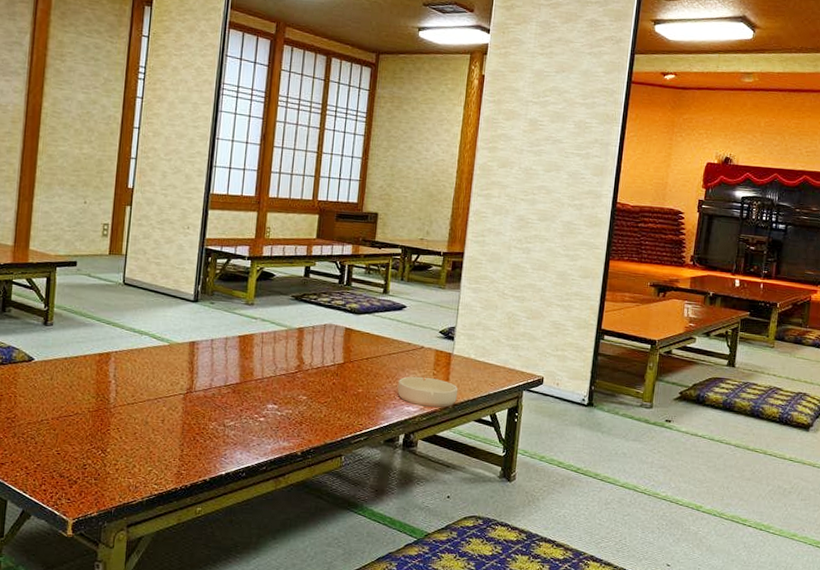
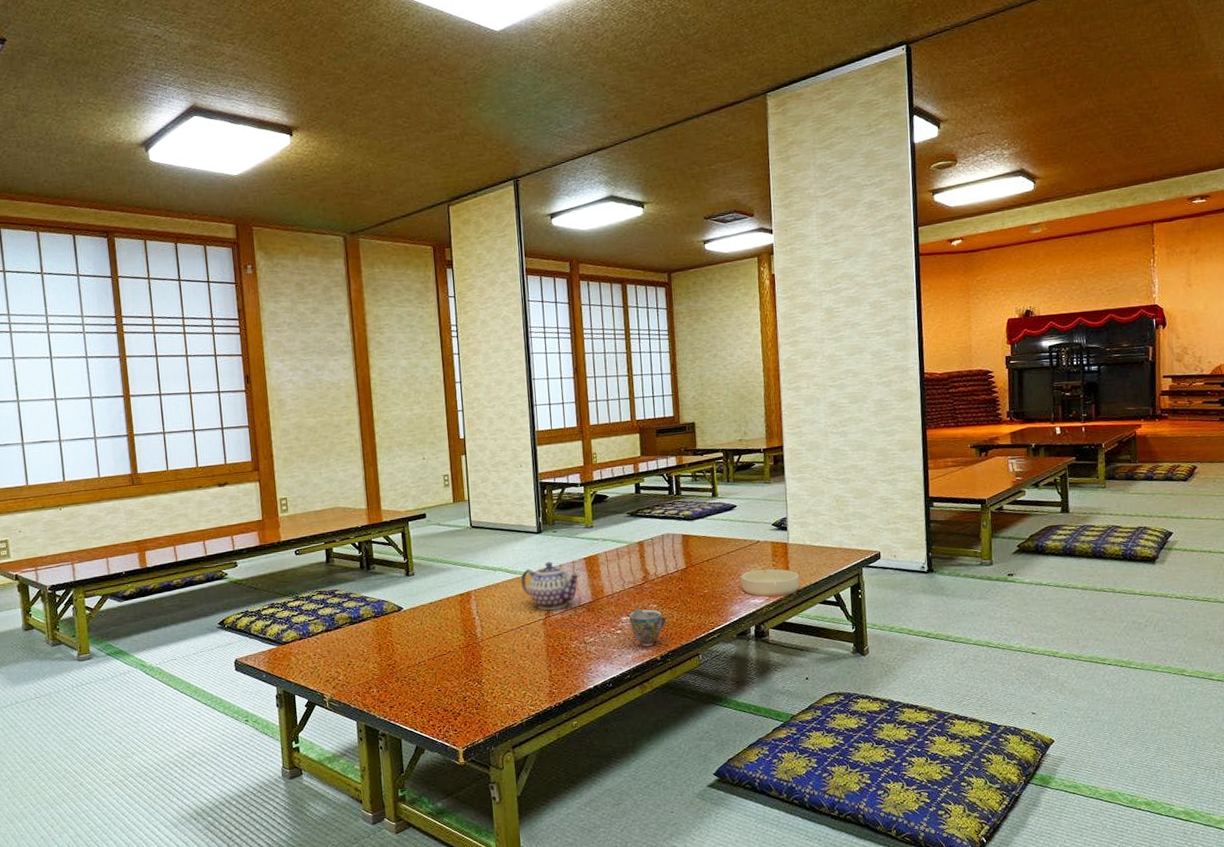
teapot: none [166,333,232,386] -> present [520,561,581,611]
teacup: none [275,397,314,439] -> present [629,607,667,646]

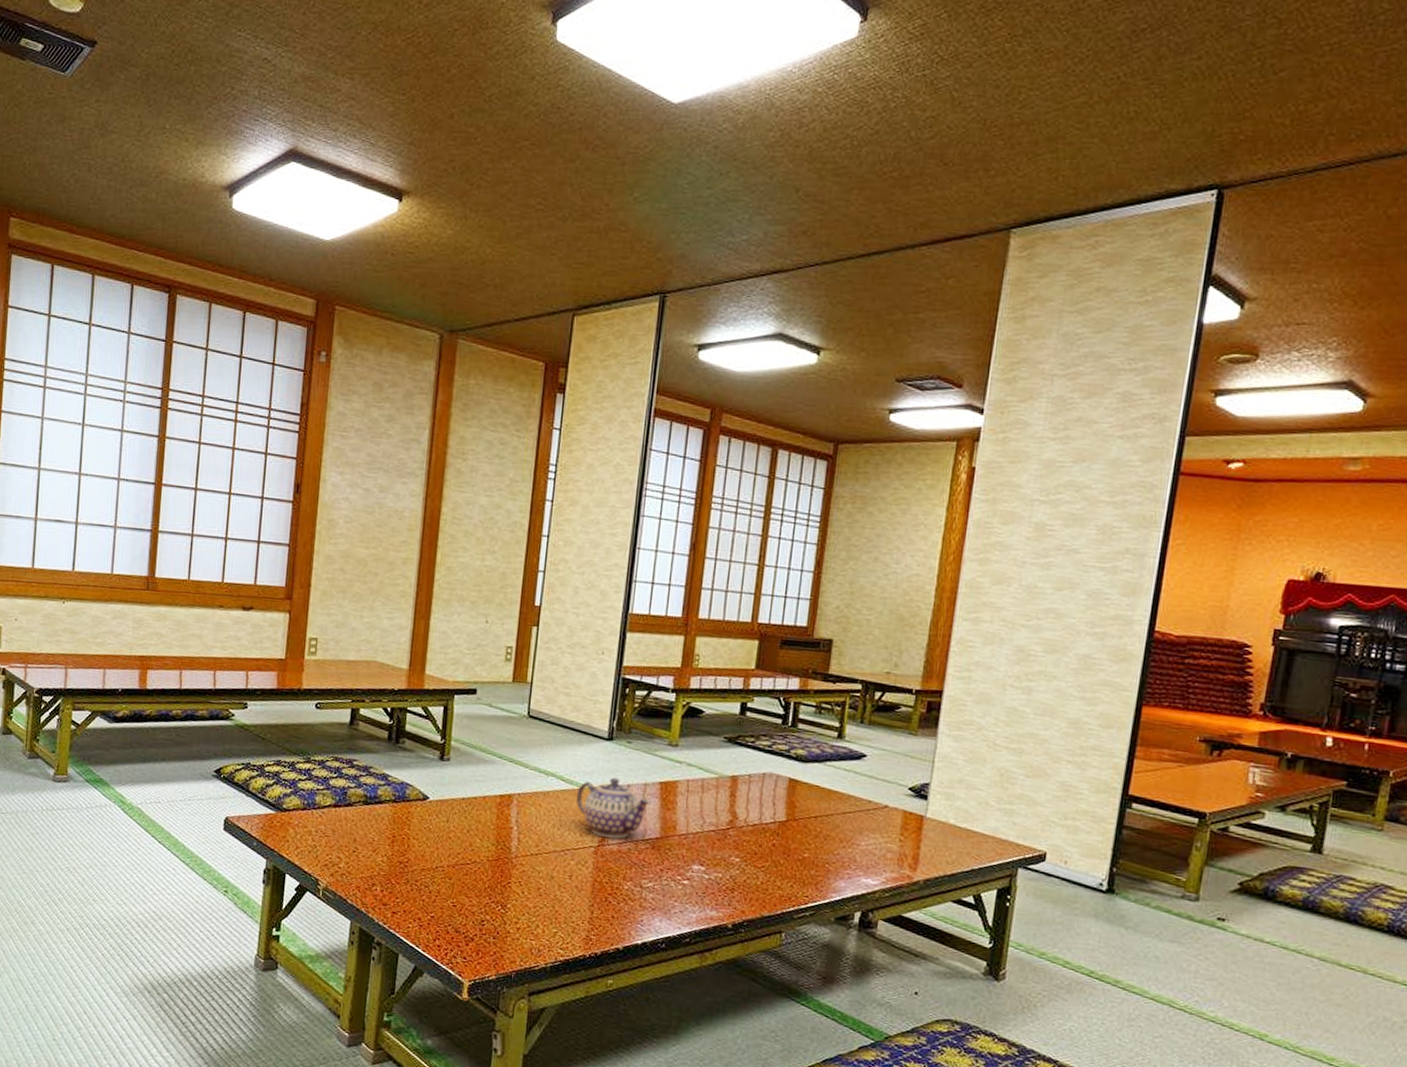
teacup: present [629,607,667,646] -> none [701,857,749,908]
ashtray: present [741,569,800,597] -> none [853,841,932,883]

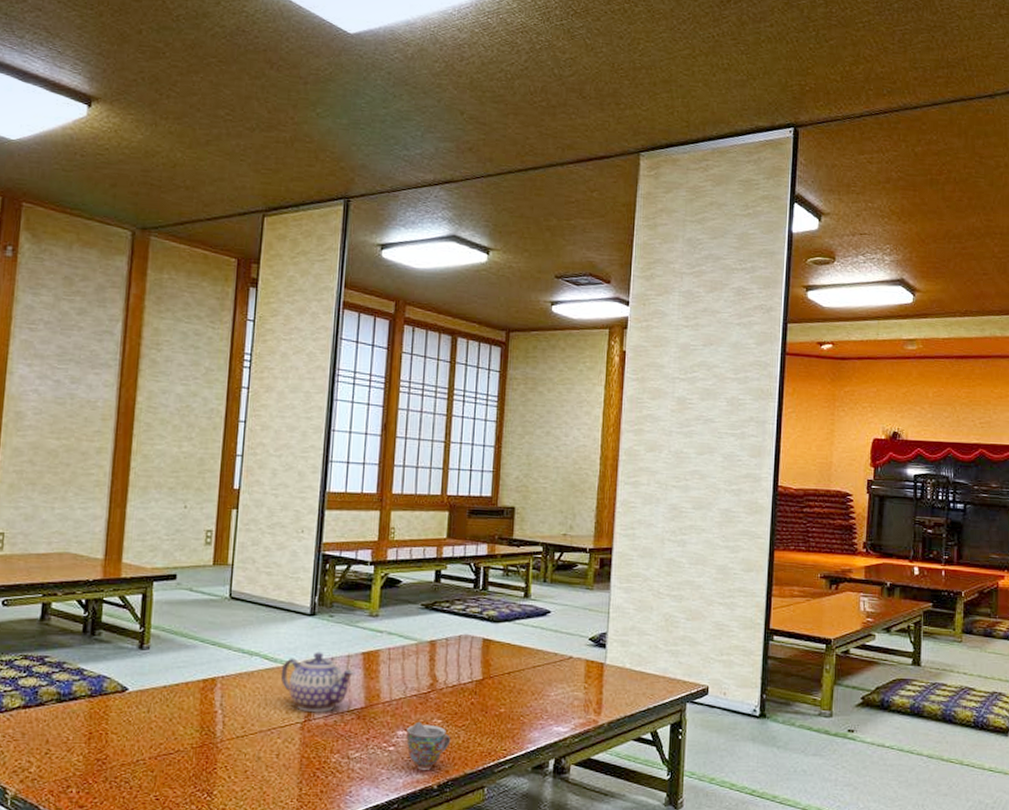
teacup: none [701,857,749,908] -> present [406,721,451,770]

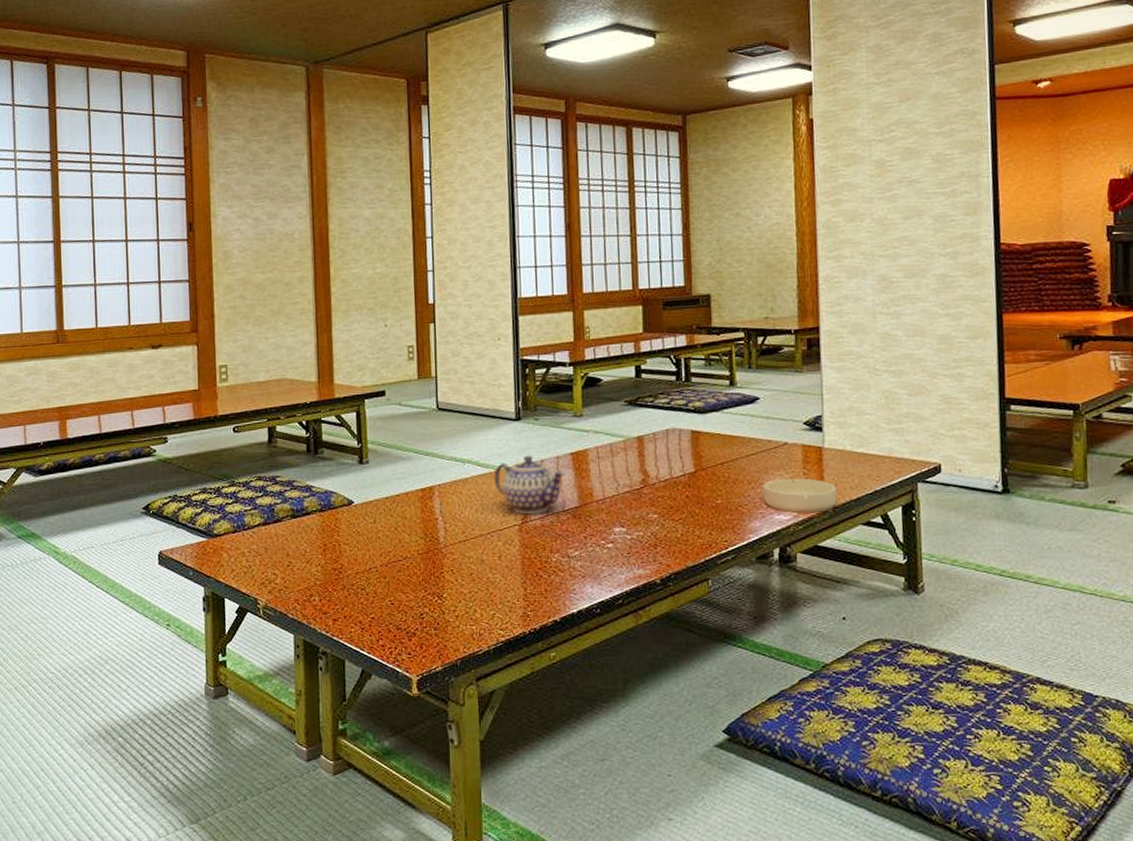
teacup: present [406,721,451,770] -> none [623,517,670,565]
ashtray: none [545,691,614,727] -> present [763,478,837,514]

